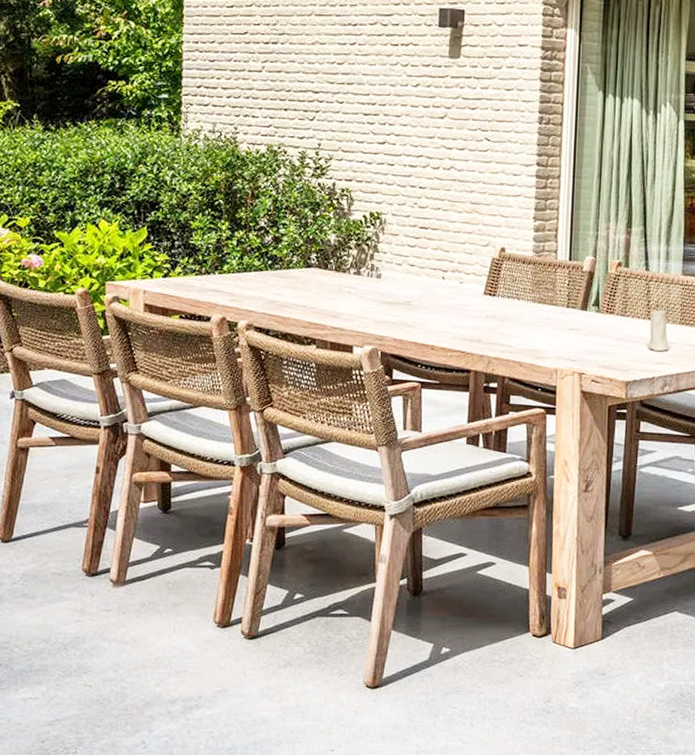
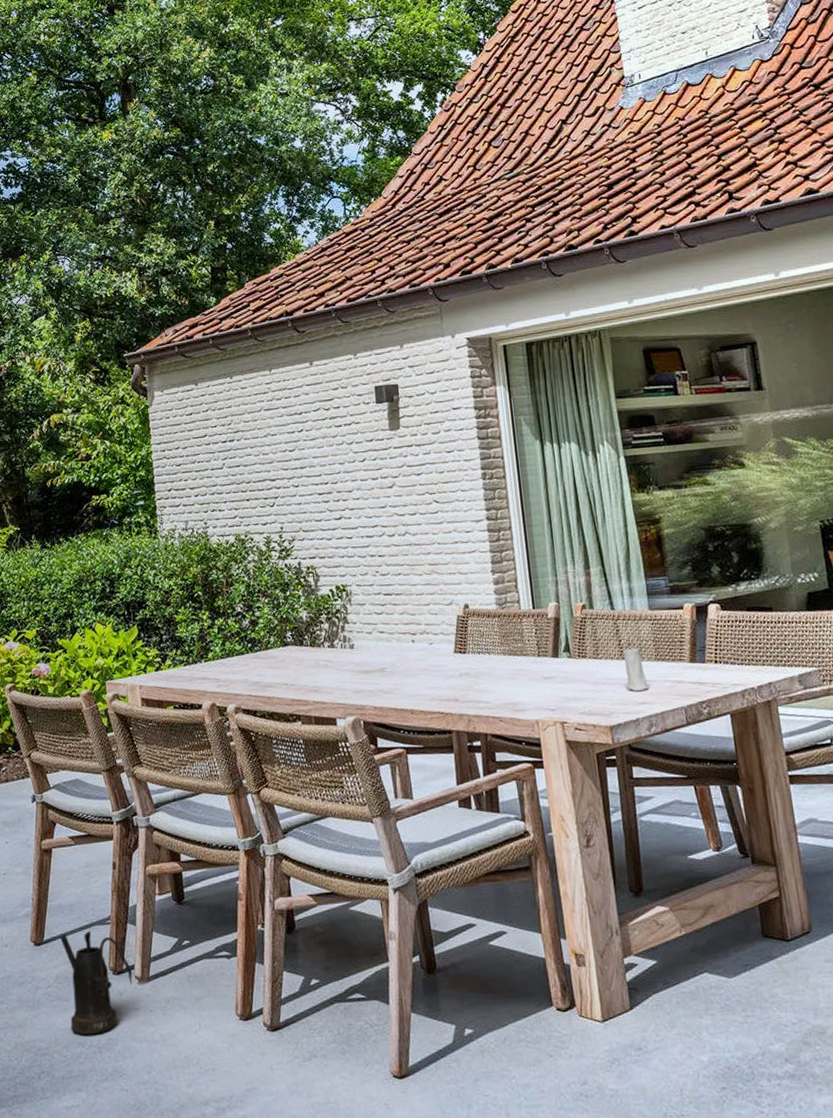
watering can: none [31,532,108,632] -> present [60,931,133,1035]

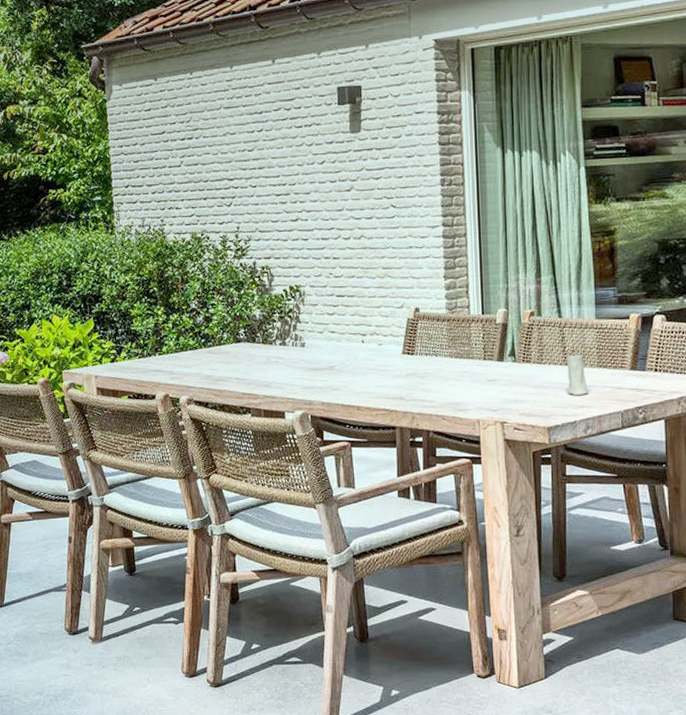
watering can: present [60,931,133,1035] -> none [19,596,87,686]

